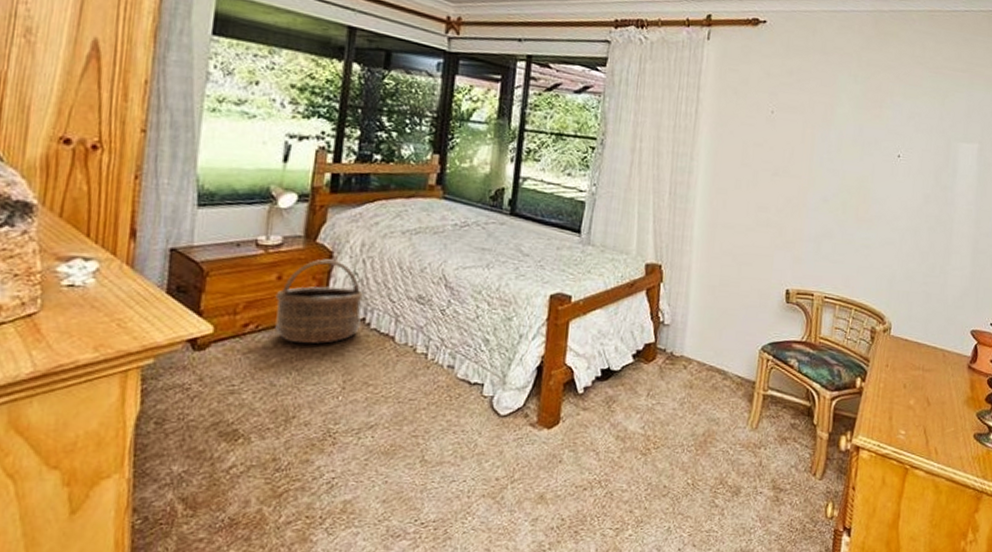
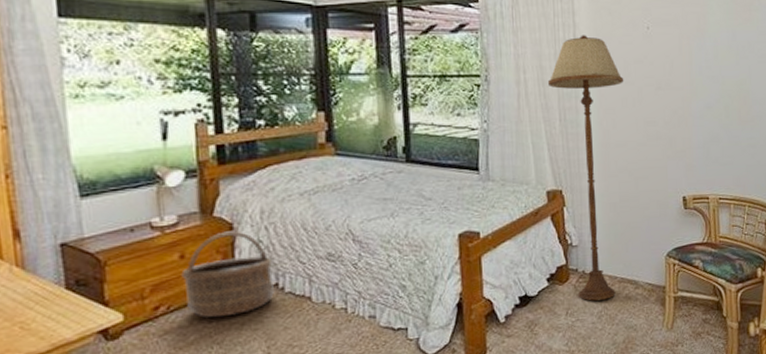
floor lamp: none [663,111,741,386] -> present [548,35,624,301]

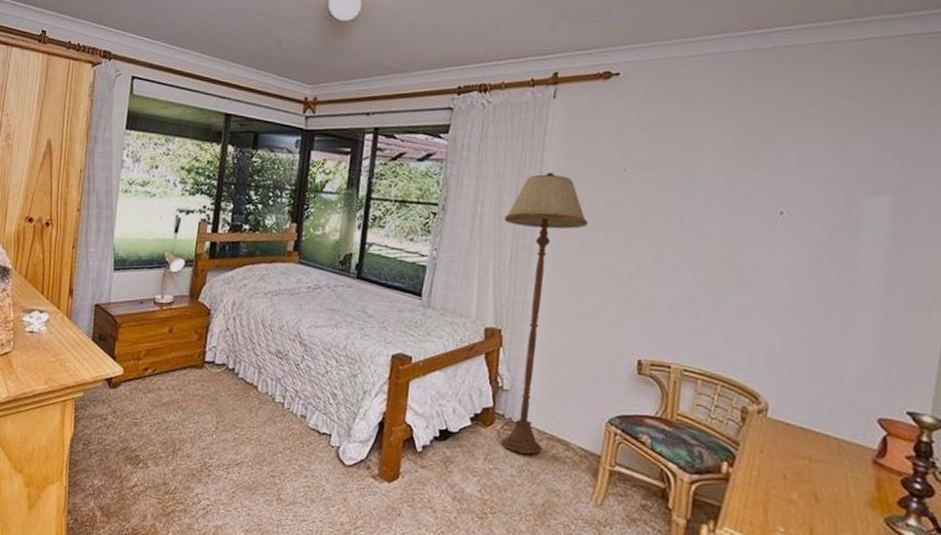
basket: present [181,231,274,319] -> none [166,315,234,388]

